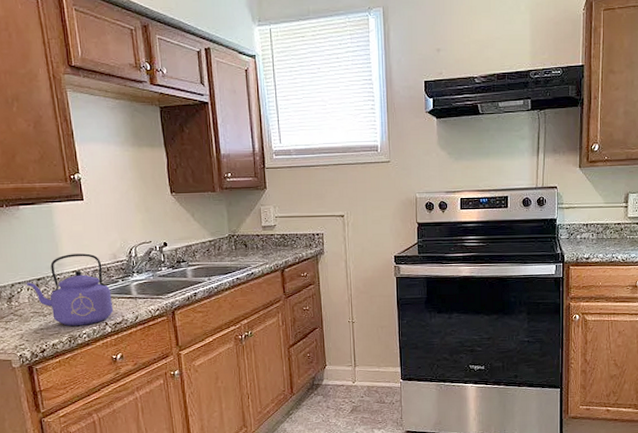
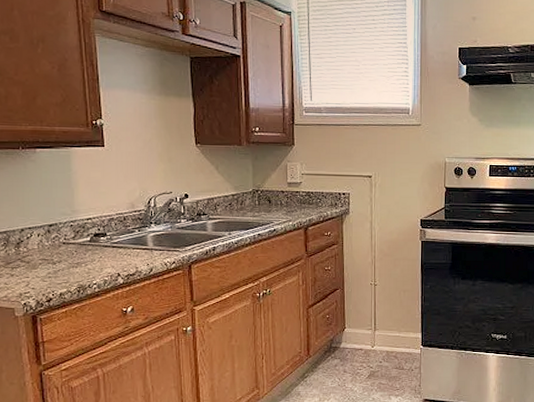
kettle: present [27,253,114,326] -> none [38,201,128,275]

